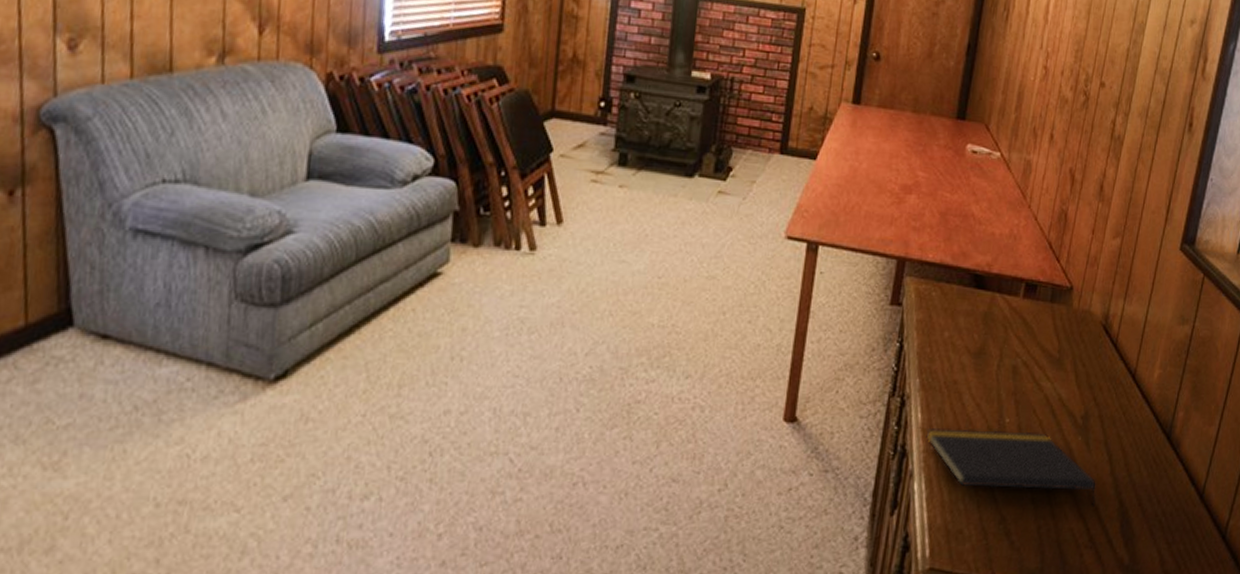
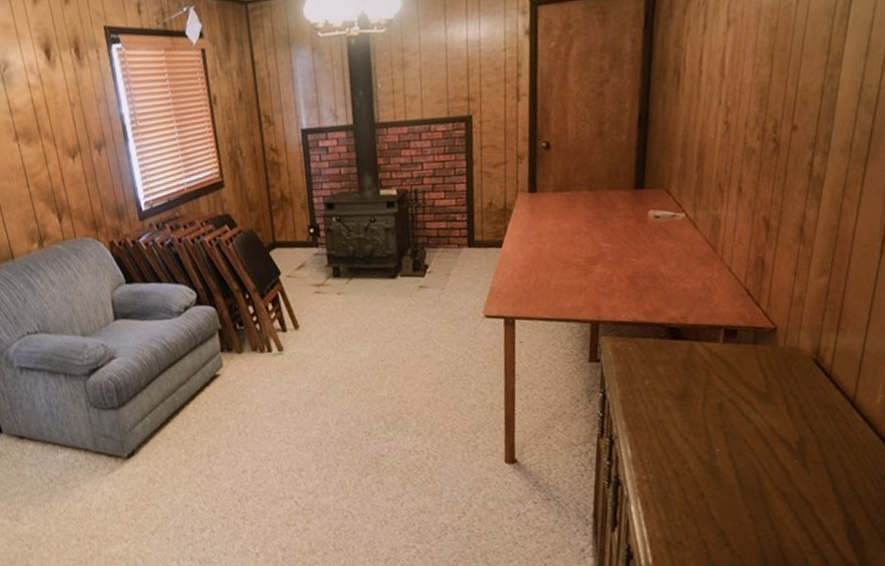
notepad: present [926,427,1096,506] -> none [637,458,818,519]

